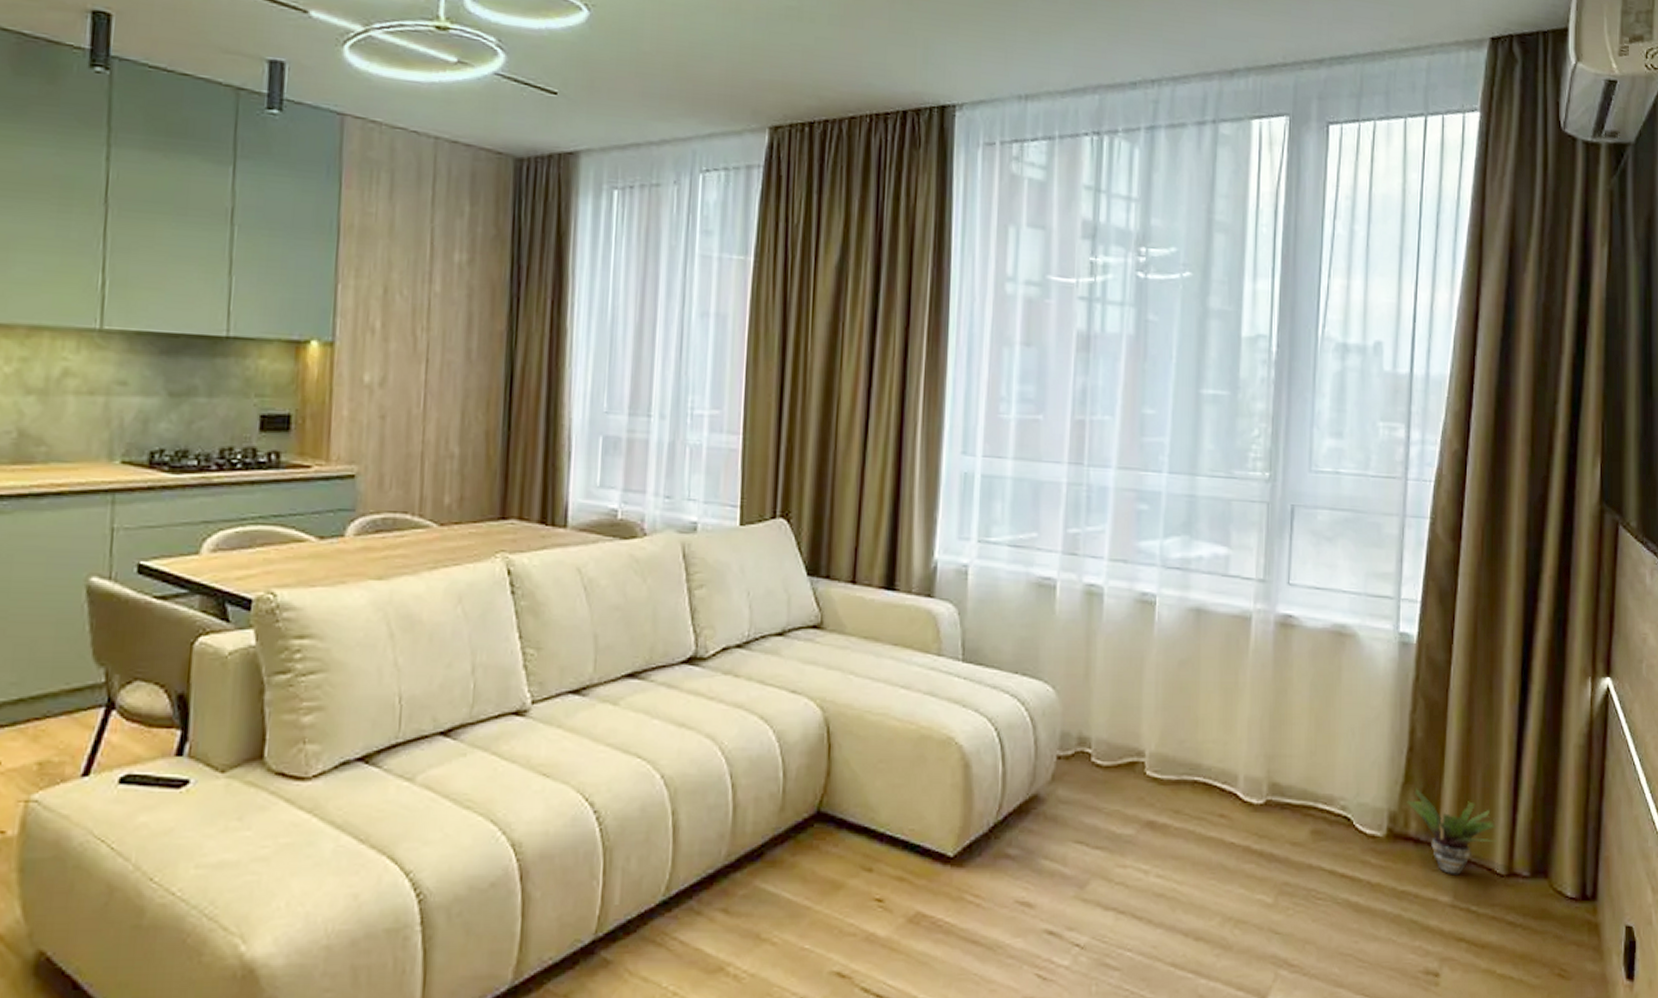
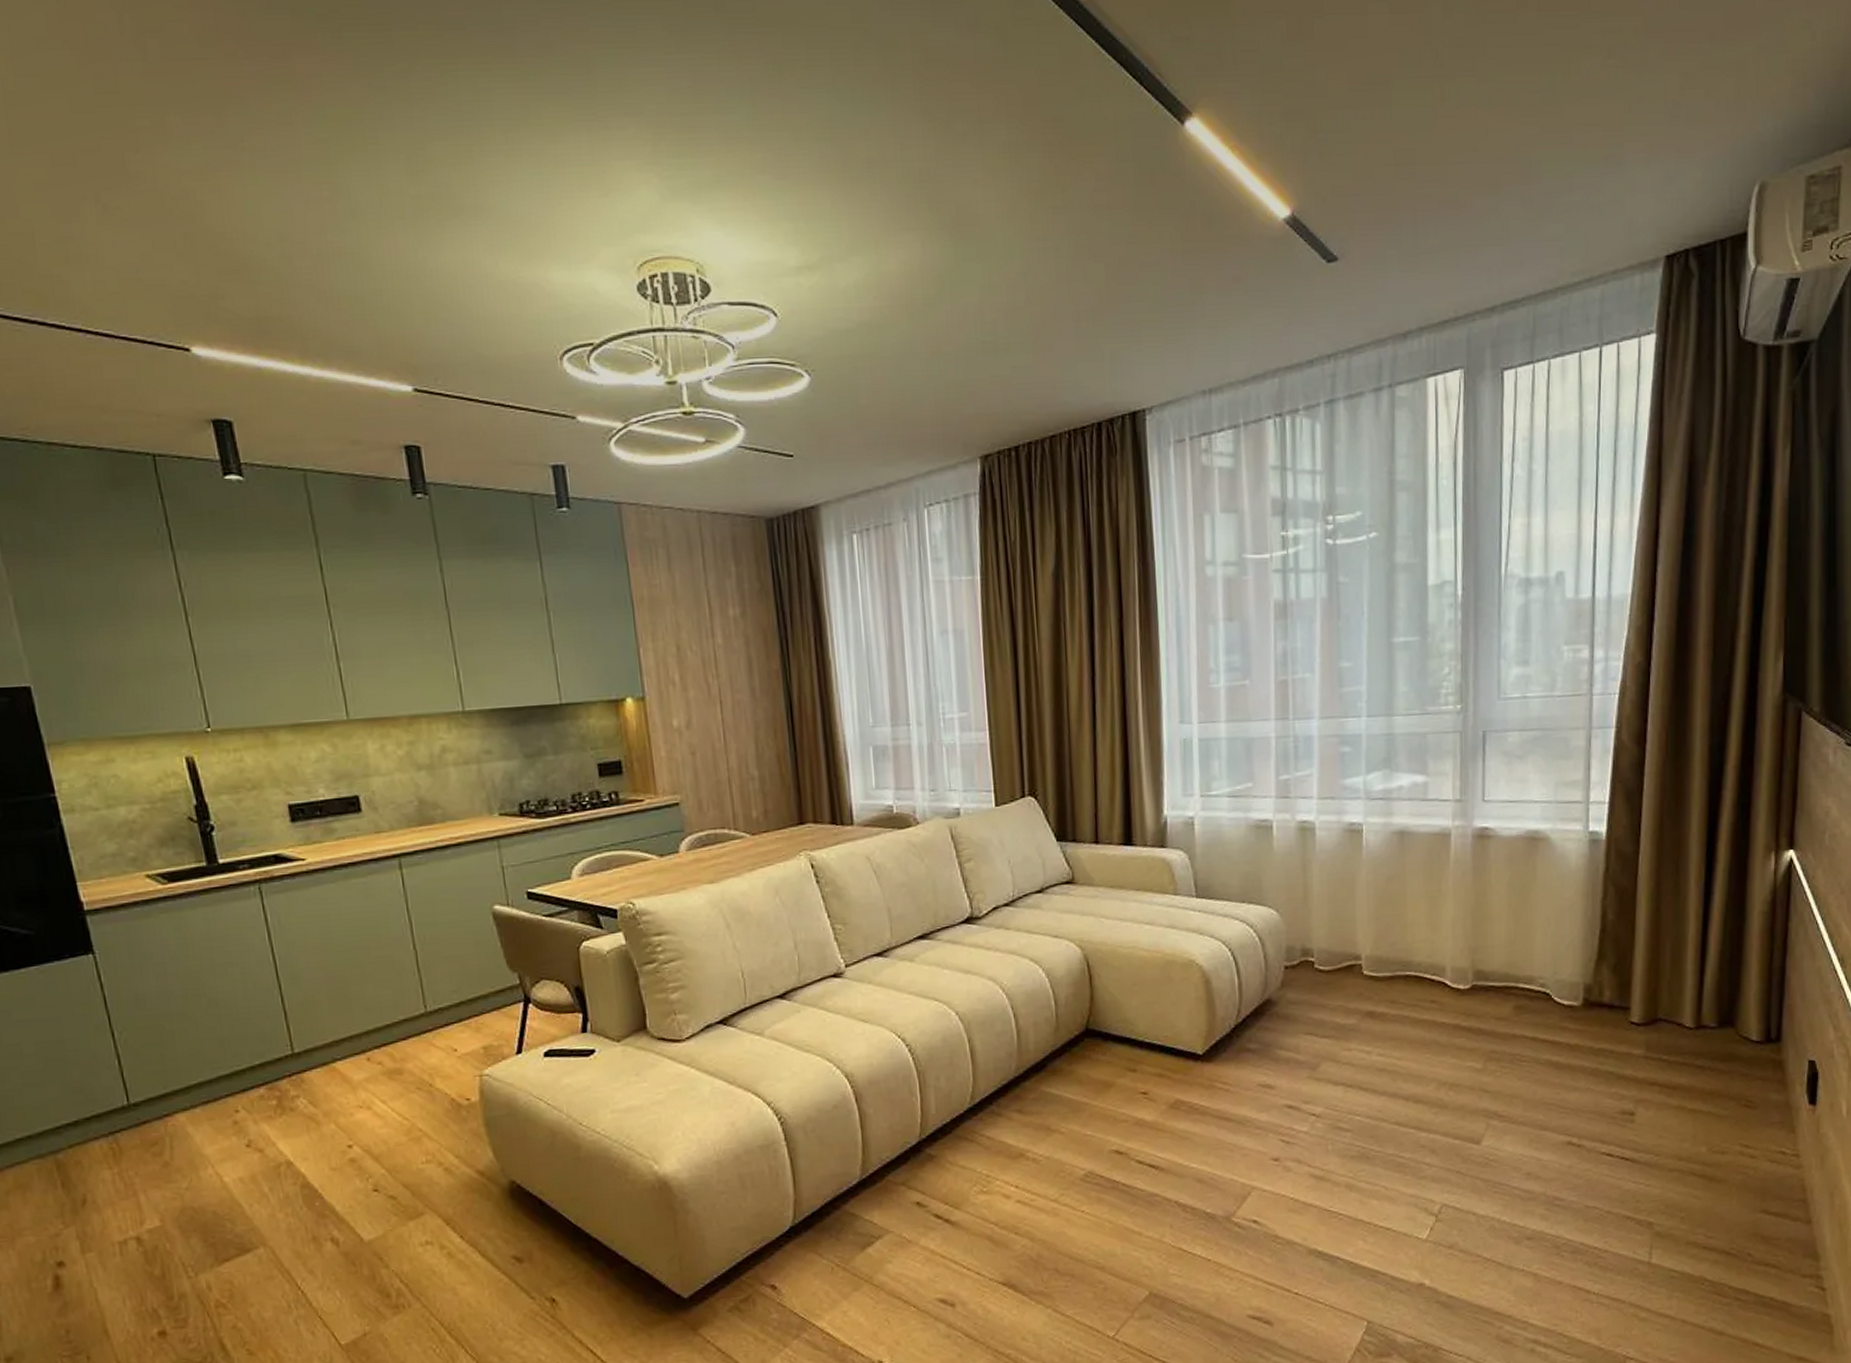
potted plant: present [1407,787,1497,875] -> none [1600,962,1686,1032]

